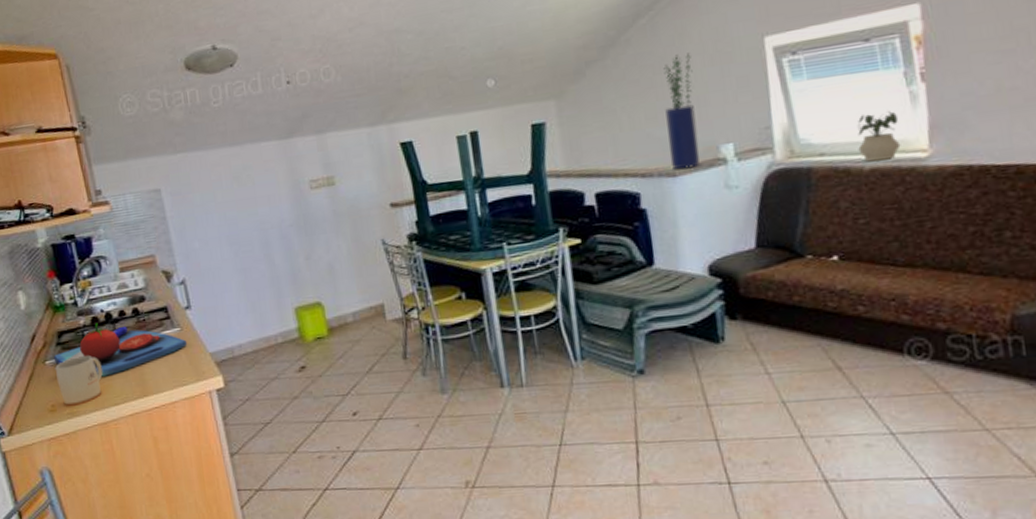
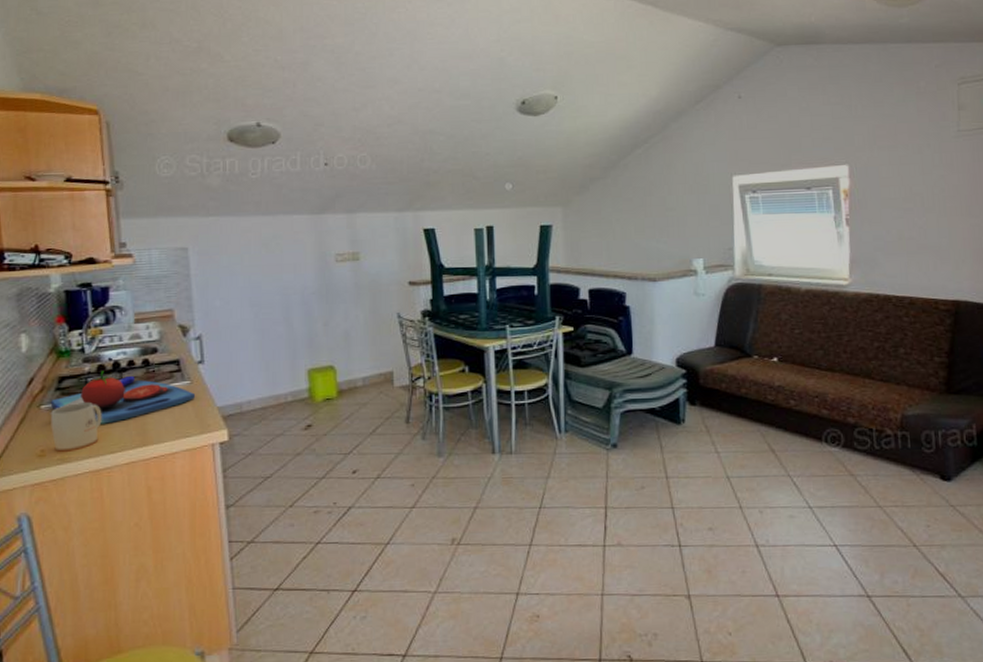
vase: present [663,52,700,170] -> none [651,181,676,276]
potted plant: present [857,111,901,162] -> none [797,246,829,284]

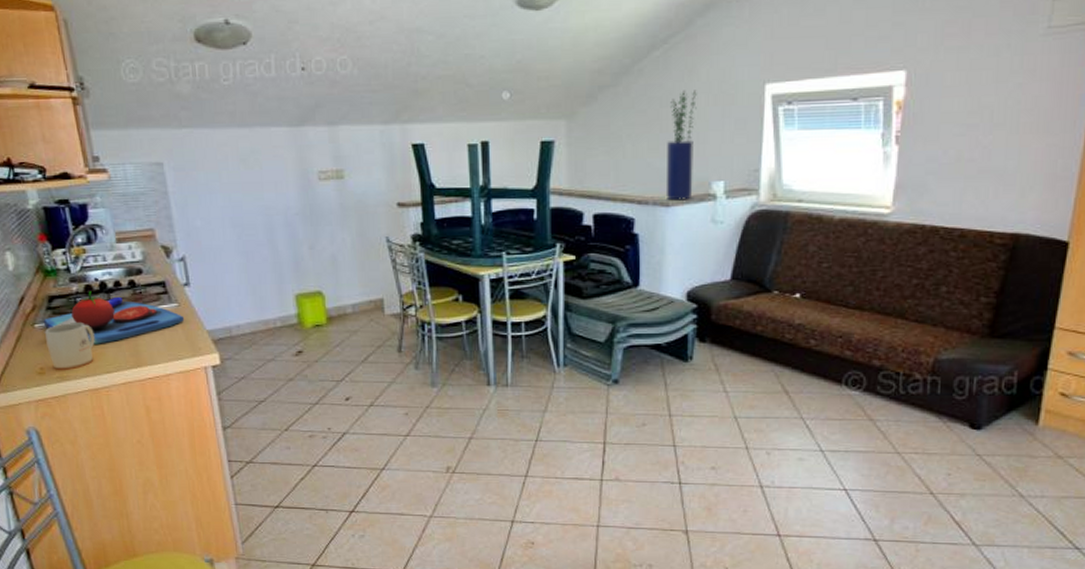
vase: none [651,181,676,276] -> present [665,90,697,201]

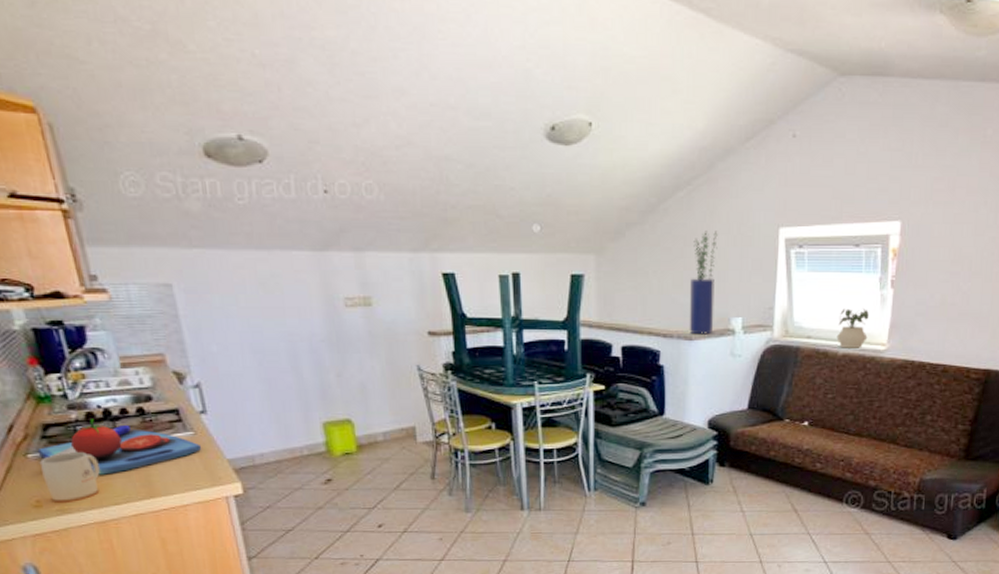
potted plant: none [832,168,870,212] -> present [836,309,869,348]

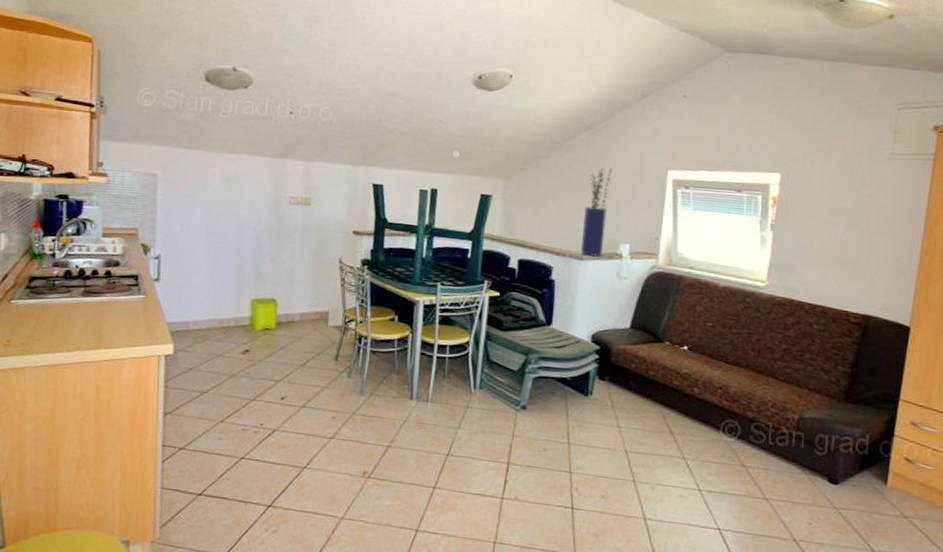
chopping board: present [37,419,202,475] -> none [18,276,149,325]
mug: present [40,452,100,503] -> none [17,302,64,345]
potted plant: present [836,309,869,348] -> none [717,245,749,283]

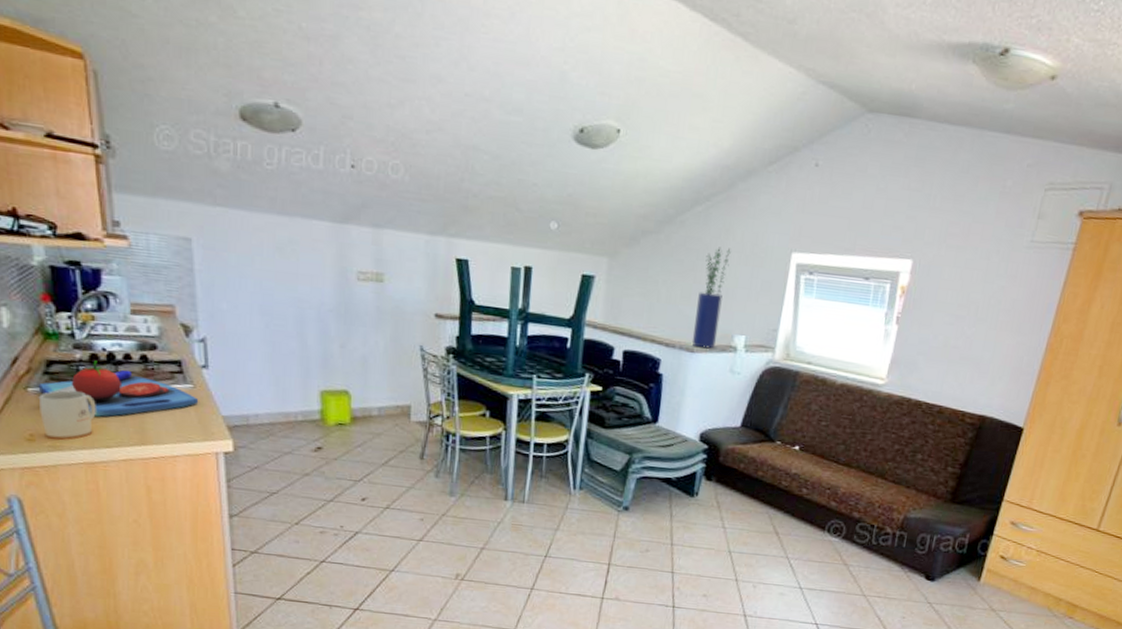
mug: none [17,302,64,345] -> present [40,390,96,440]
chopping board: none [18,276,149,325] -> present [38,360,199,417]

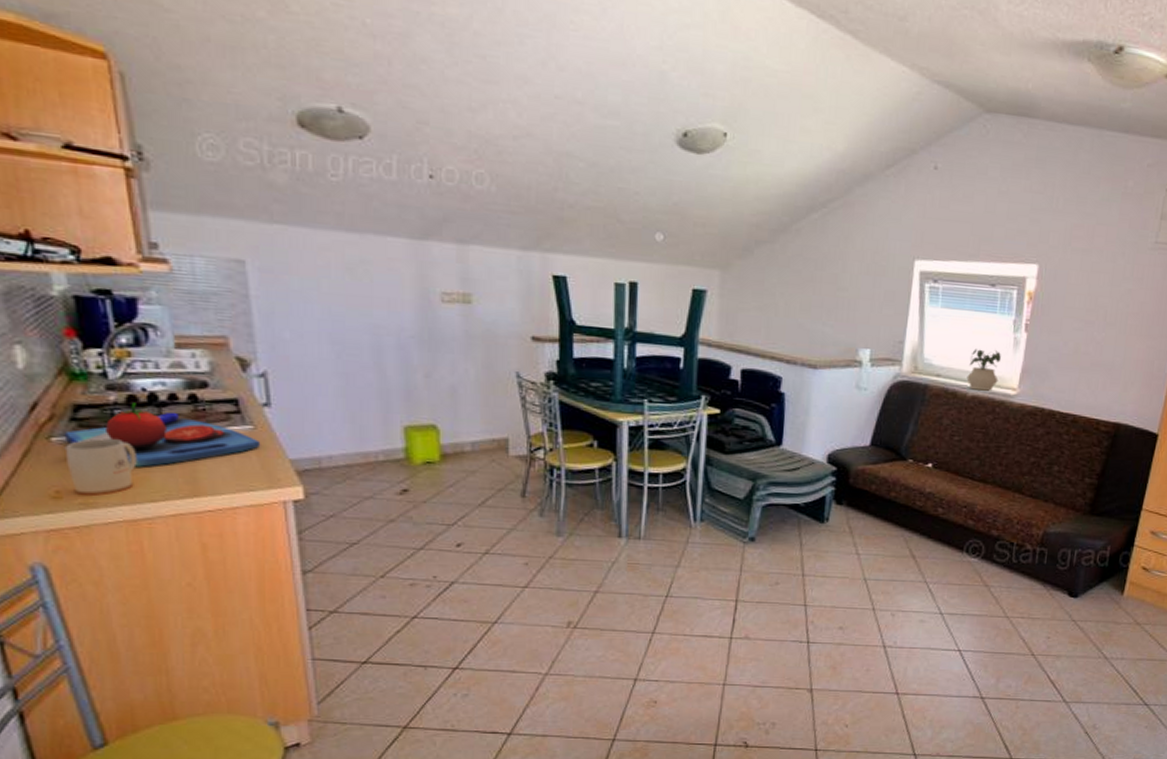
vase: present [691,247,731,349] -> none [814,256,851,364]
potted plant: none [836,339,871,380] -> present [966,349,1001,391]

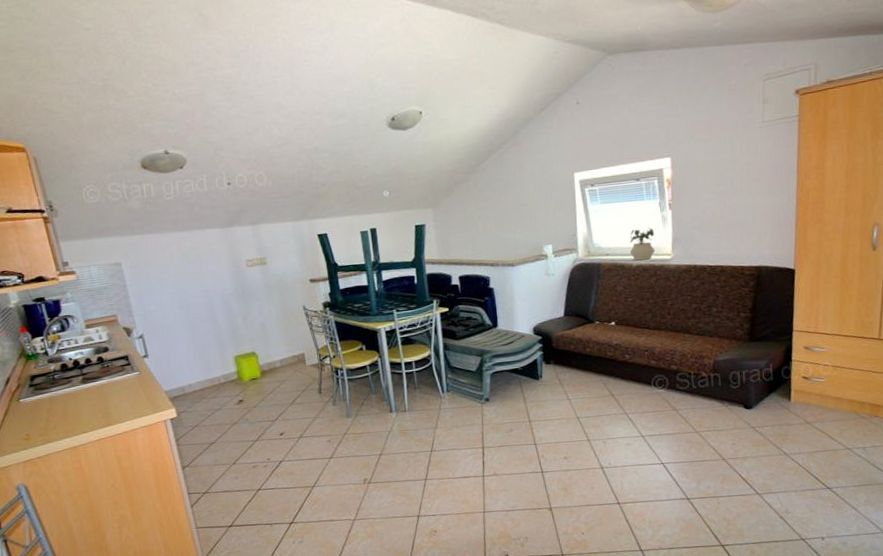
chopping board: present [64,403,261,467] -> none [27,369,146,411]
mug: present [66,438,137,496] -> none [29,394,72,435]

